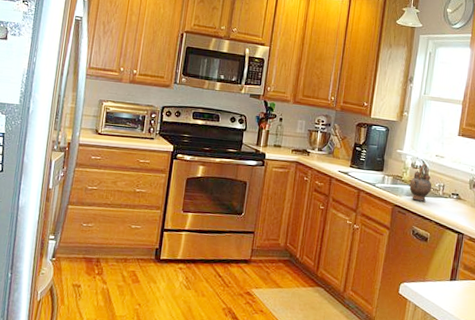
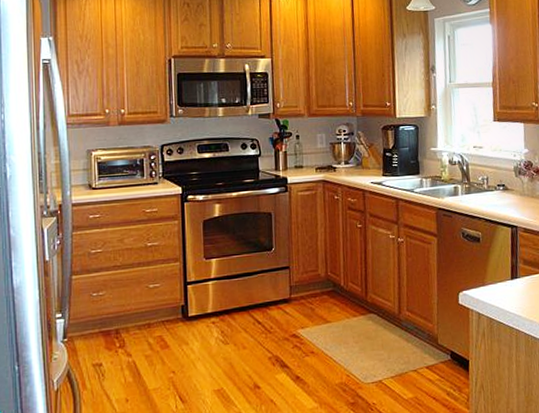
teapot: present [408,163,432,202] -> none [449,157,475,200]

